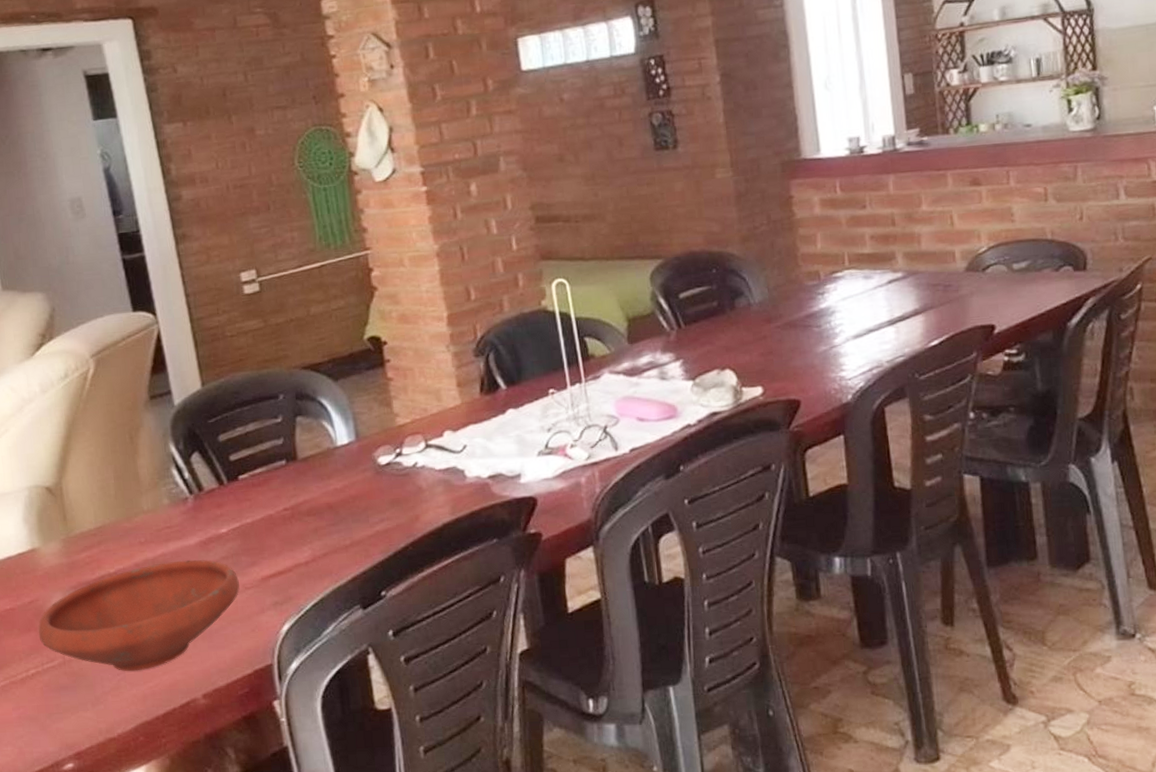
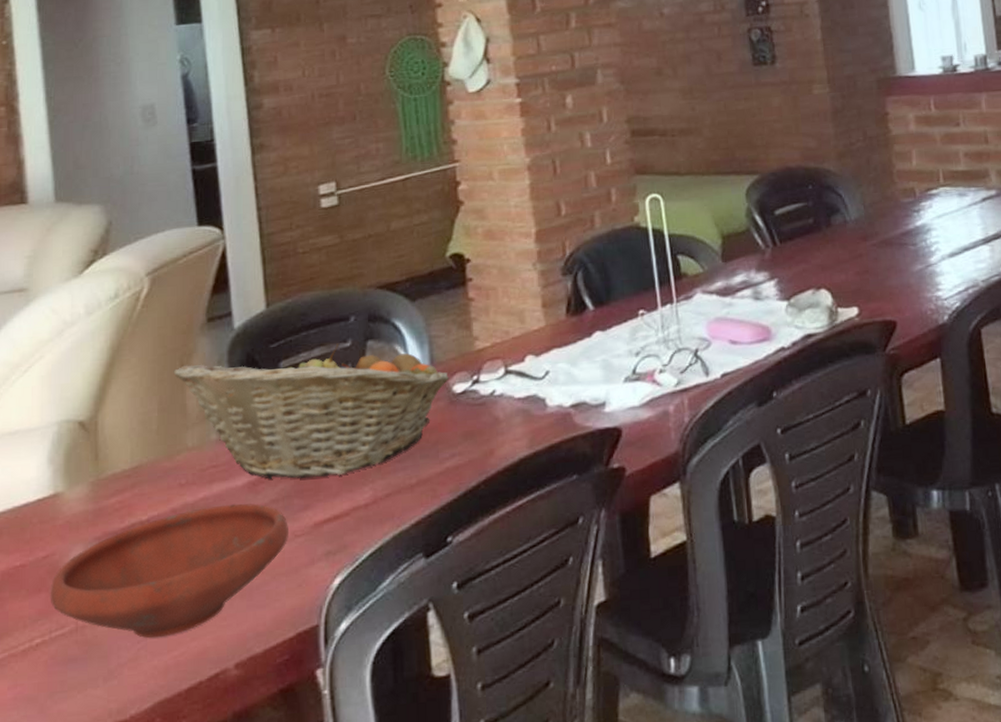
fruit basket: none [124,419,375,539] -> present [173,343,450,479]

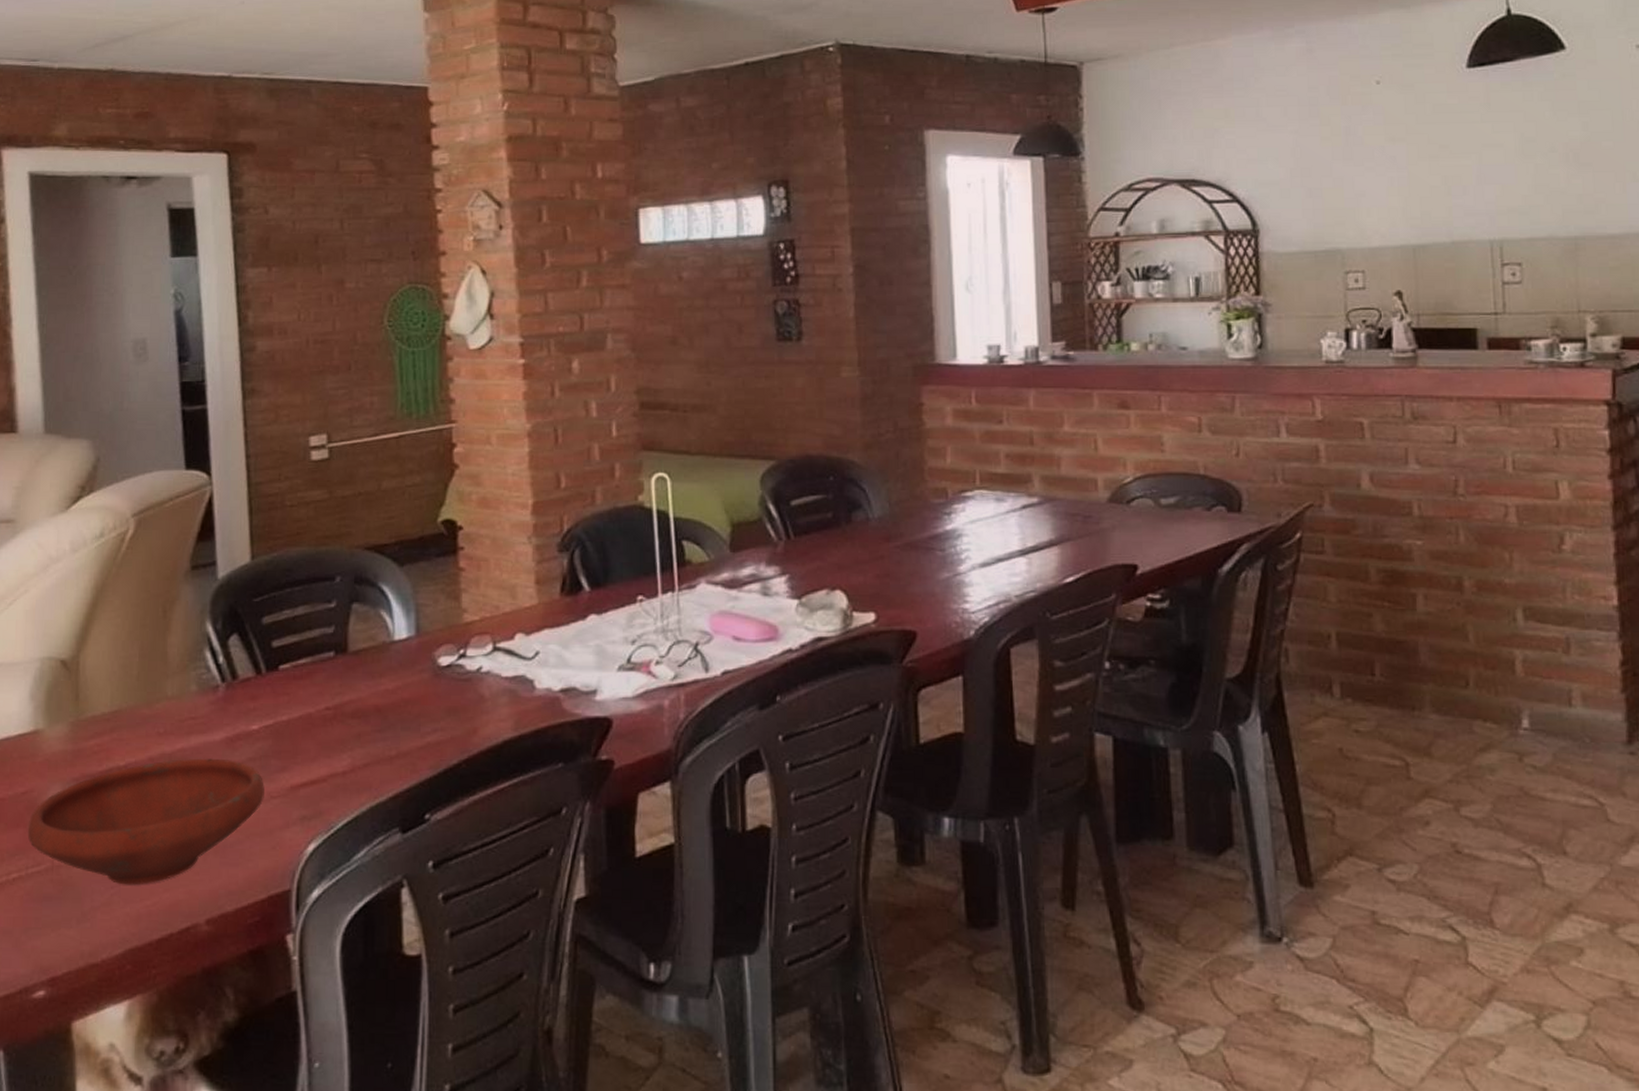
fruit basket: present [173,343,450,479] -> none [155,603,435,740]

